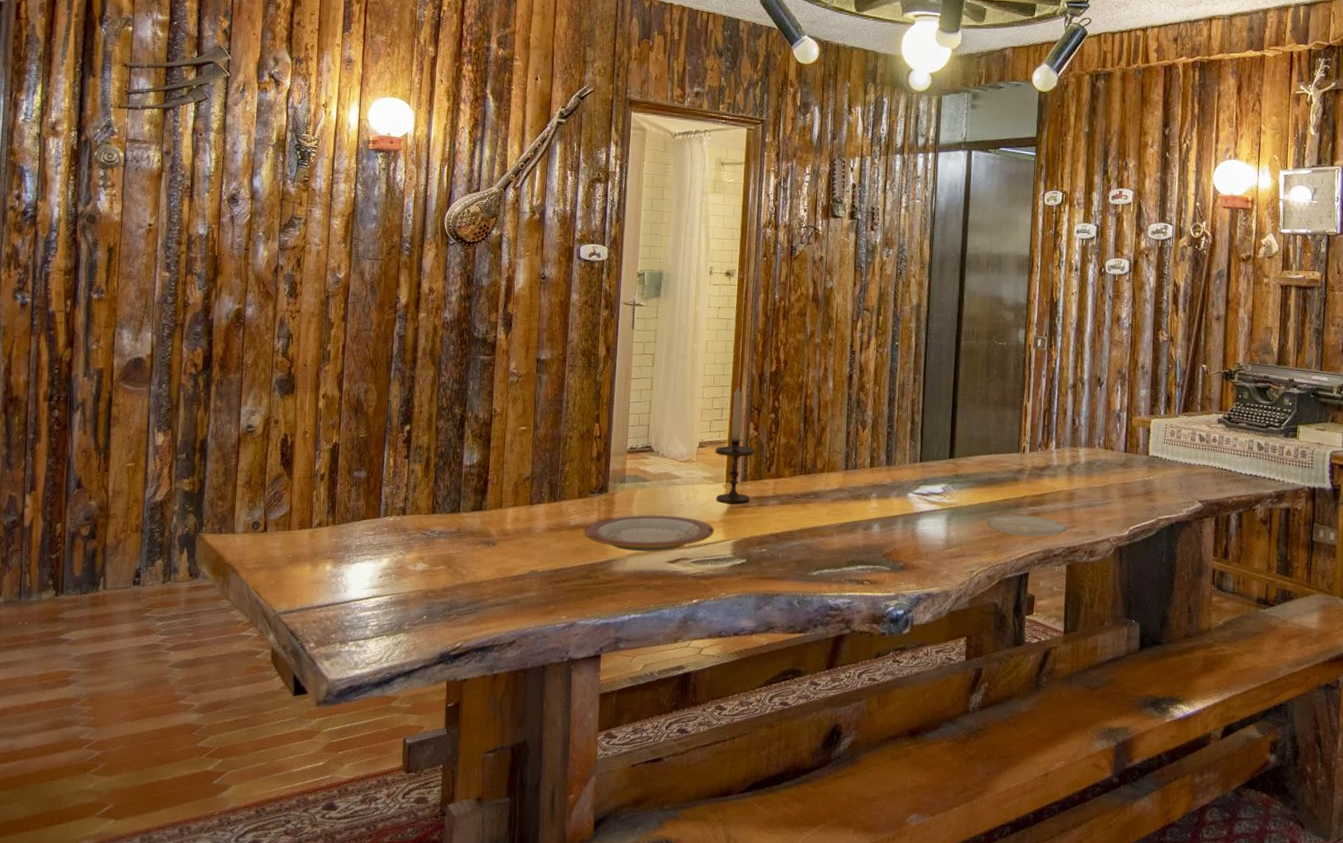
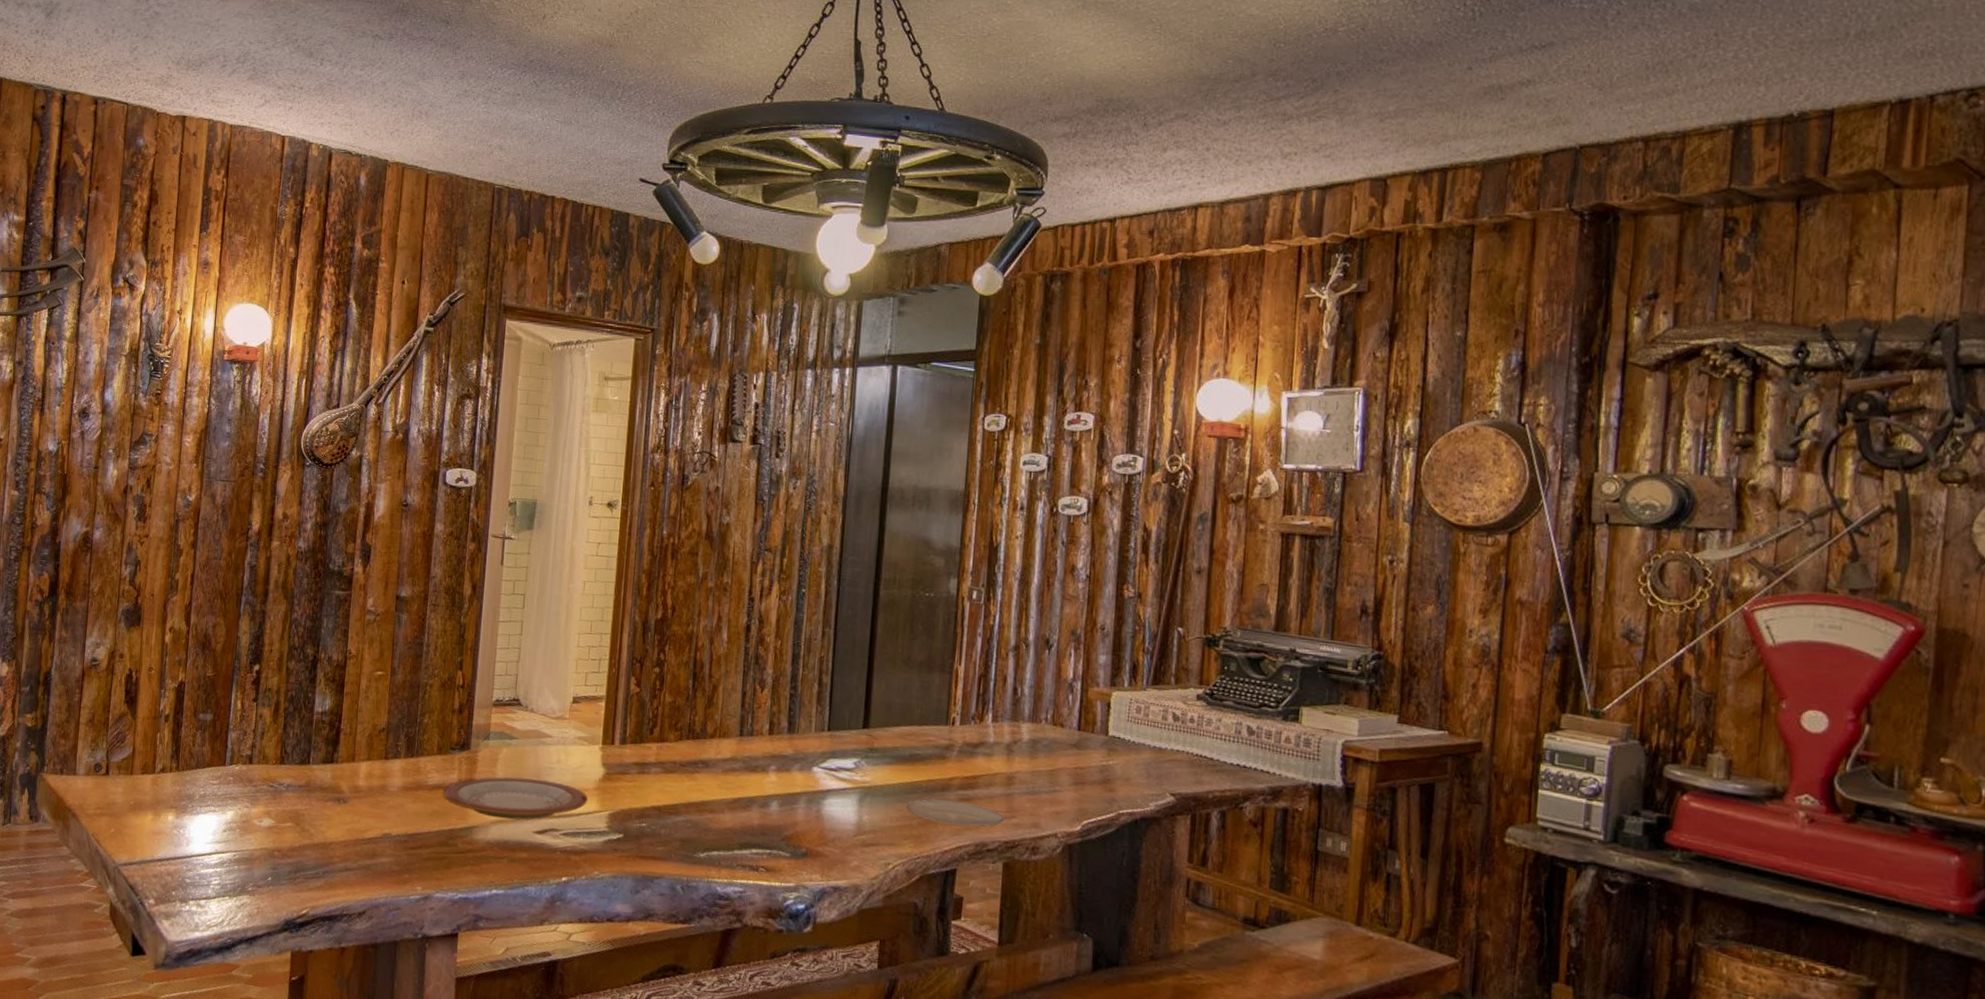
candlestick: present [715,376,756,505] -> none [590,623,637,771]

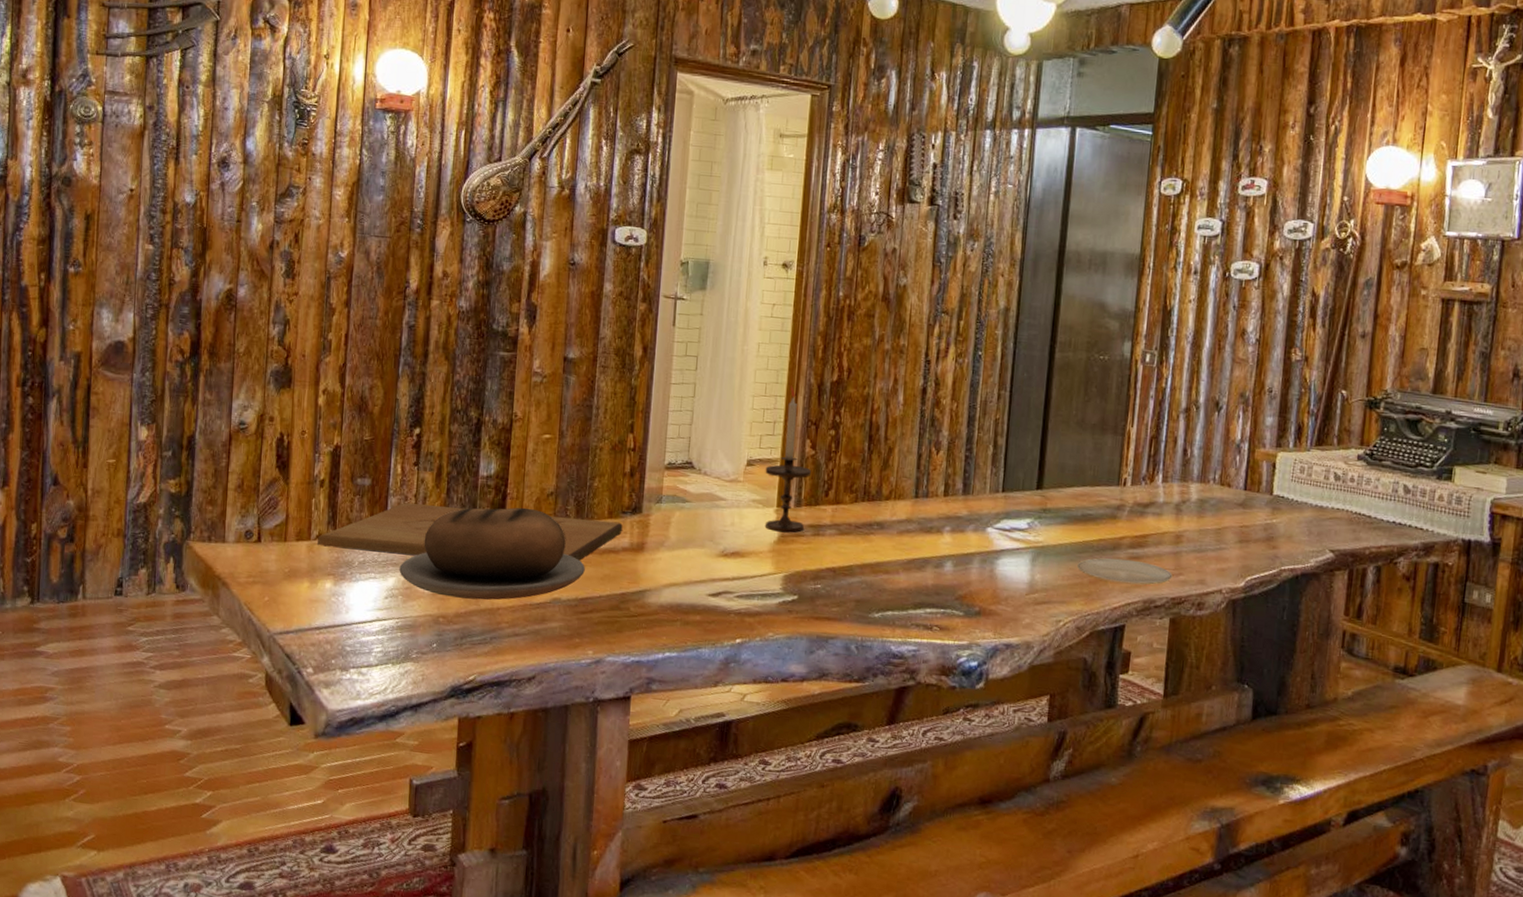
cutting board: none [161,738,452,796] -> present [317,503,623,561]
bread: none [237,743,415,835] -> present [399,507,585,600]
plate: present [442,777,589,820] -> none [613,540,763,583]
candlestick: none [590,623,637,771] -> present [765,385,812,533]

